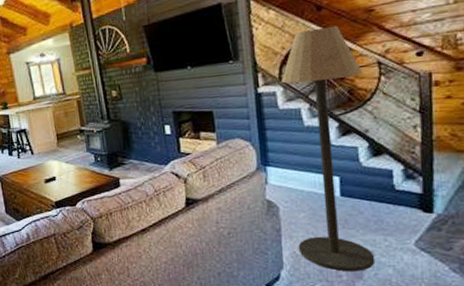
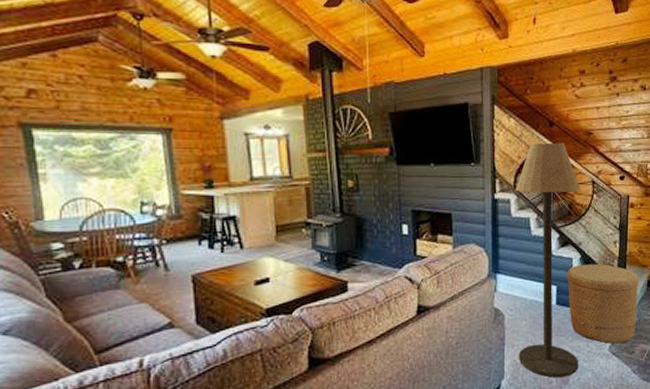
basket: none [351,151,455,239] -> present [567,263,640,344]

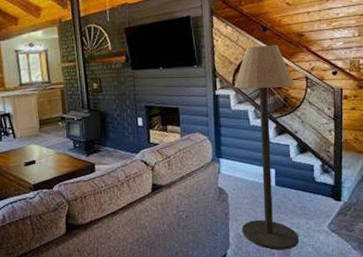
basket: present [567,263,640,344] -> none [284,150,356,222]

